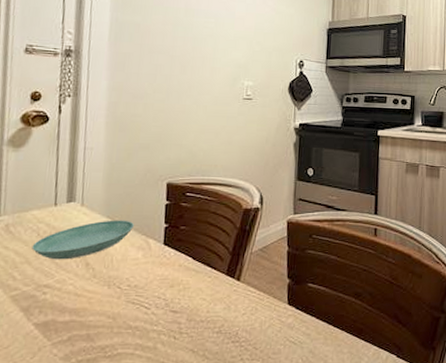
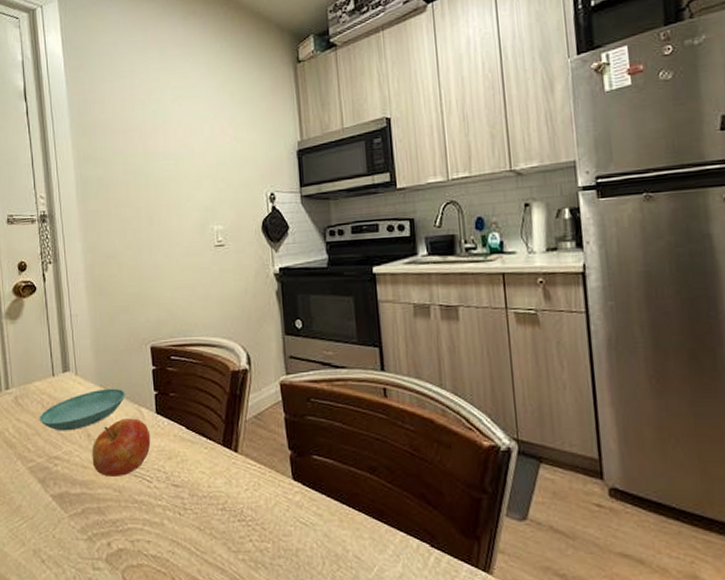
apple: none [87,249,155,304] -> present [92,418,151,476]

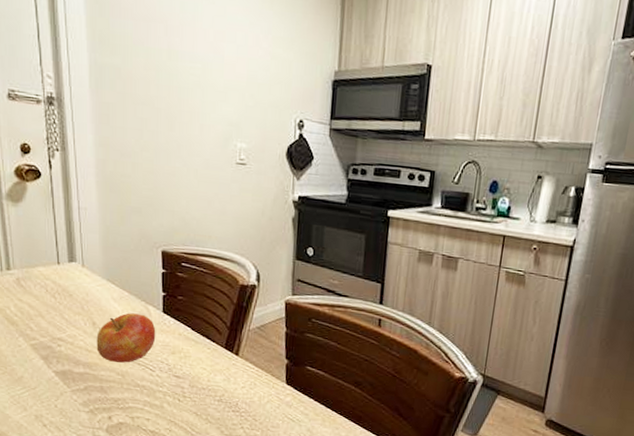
saucer: present [39,388,125,431] -> none [42,283,133,317]

